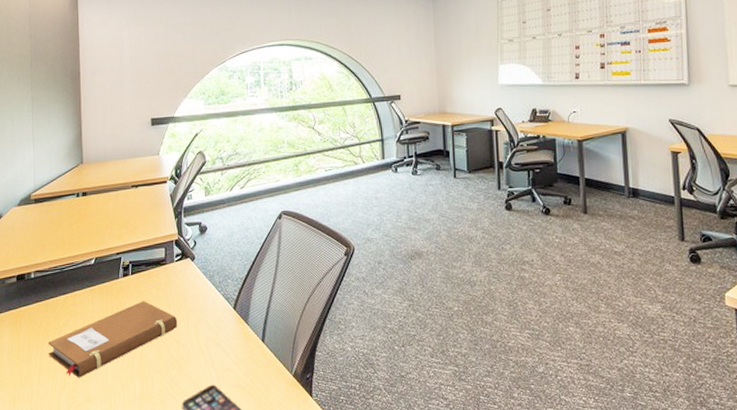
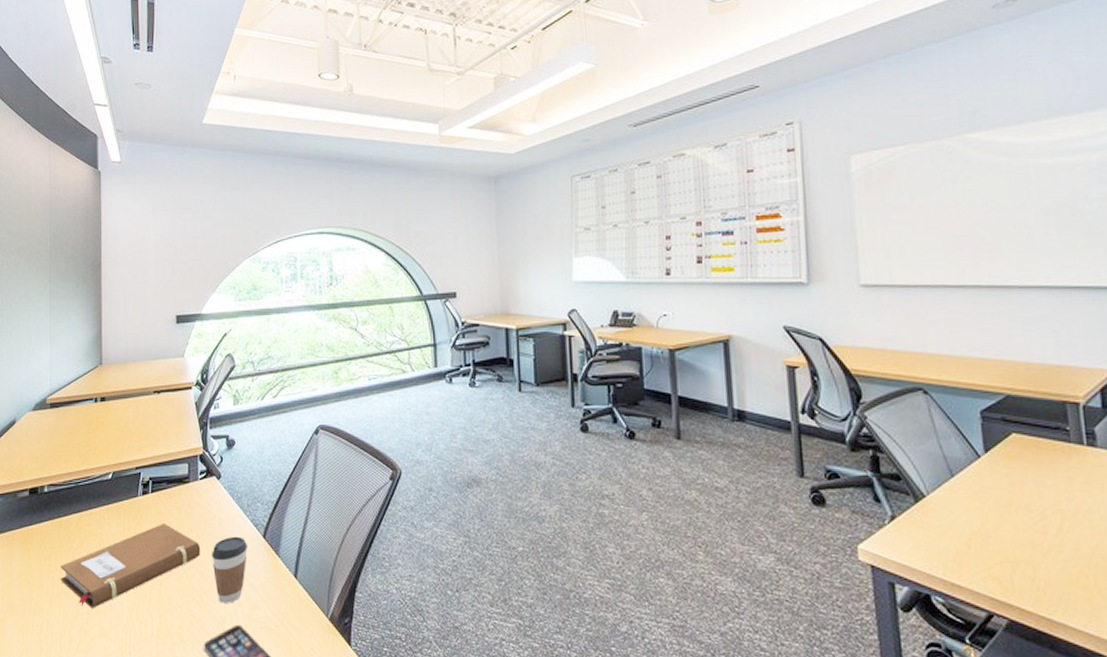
coffee cup: none [187,309,220,367] -> present [212,536,248,603]

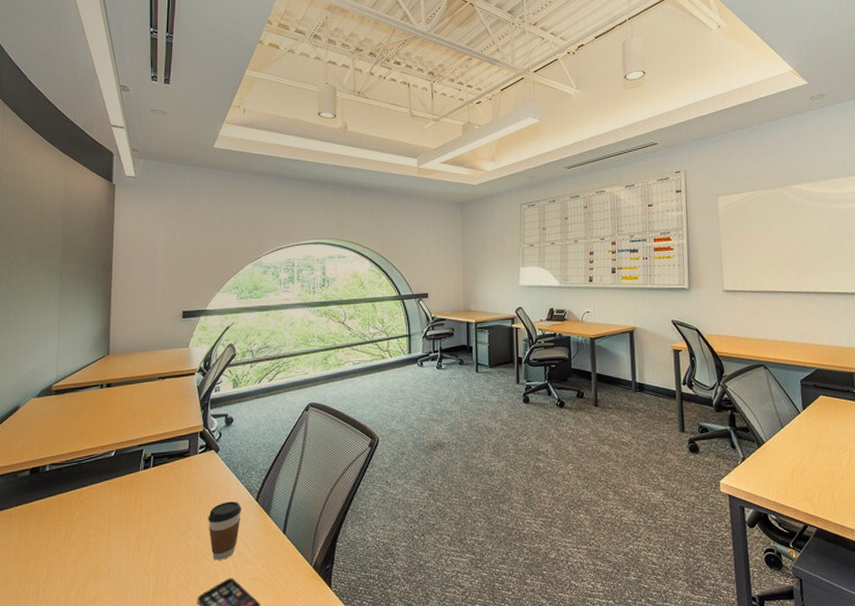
notebook: present [60,523,201,608] -> none [58,493,198,574]

